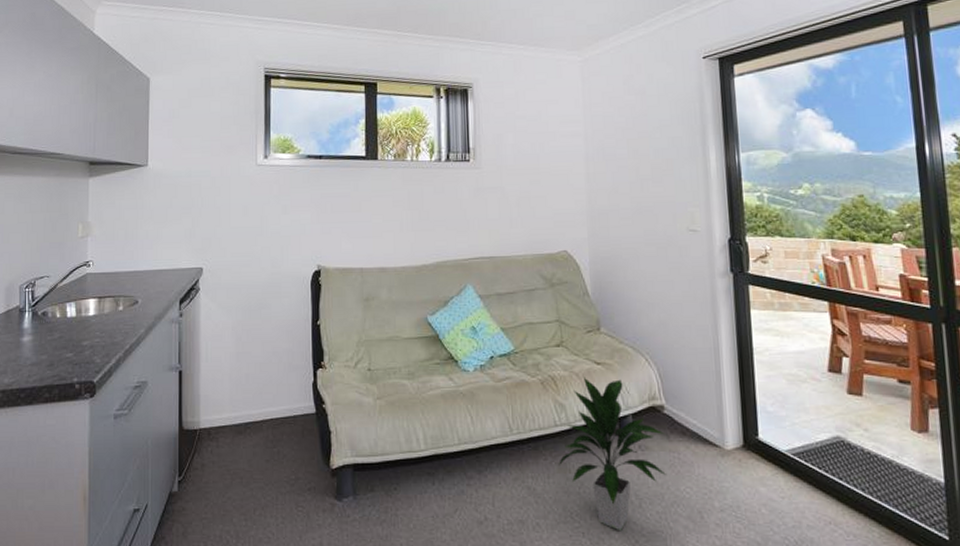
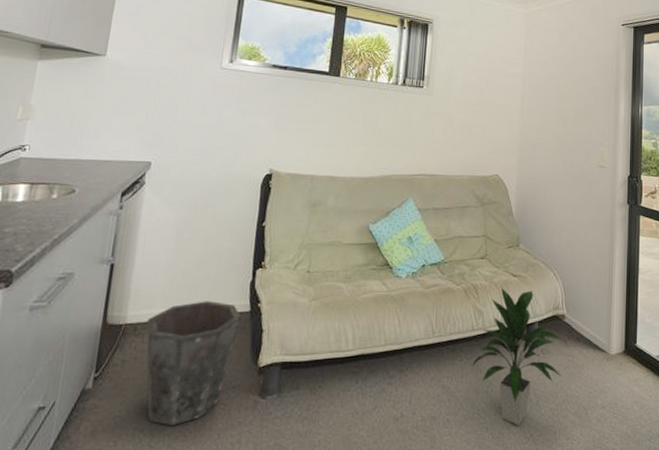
waste bin: none [218,404,308,528] -> present [146,301,241,427]

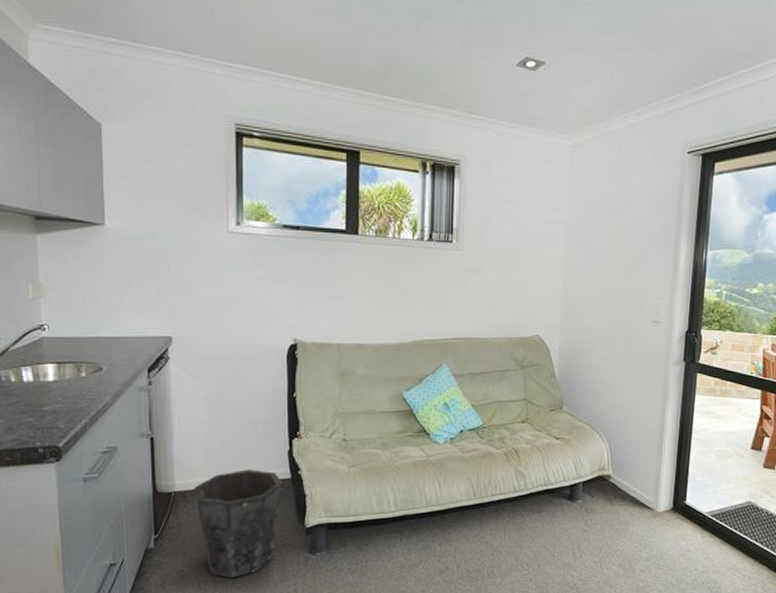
indoor plant: present [472,287,564,425] -> none [515,450,609,576]

